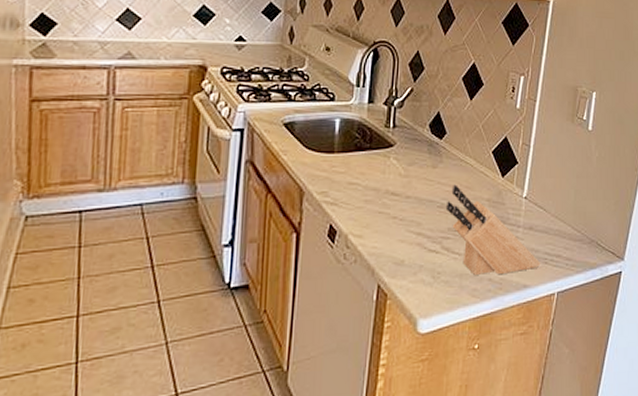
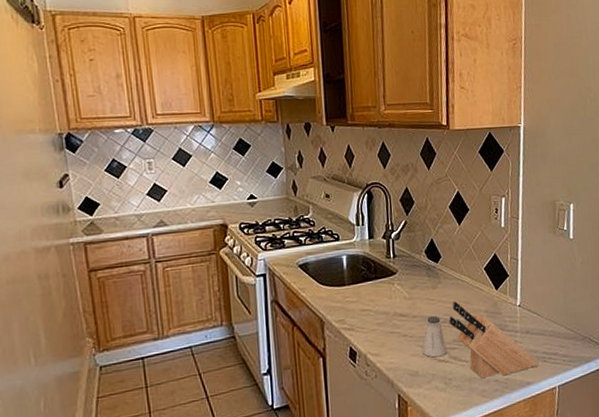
saltshaker: none [411,198,440,246] -> present [422,315,448,358]

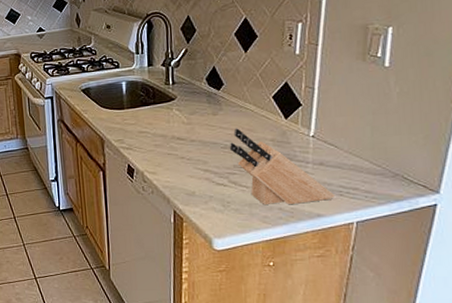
saltshaker: present [422,315,448,358] -> none [199,141,227,181]

